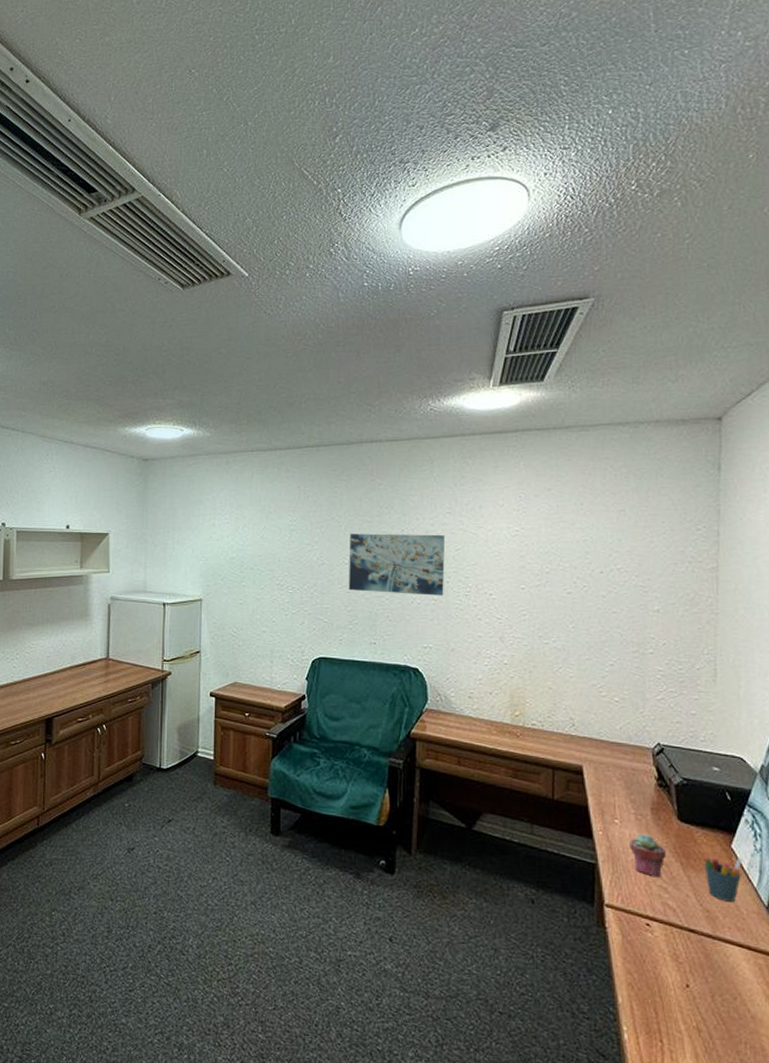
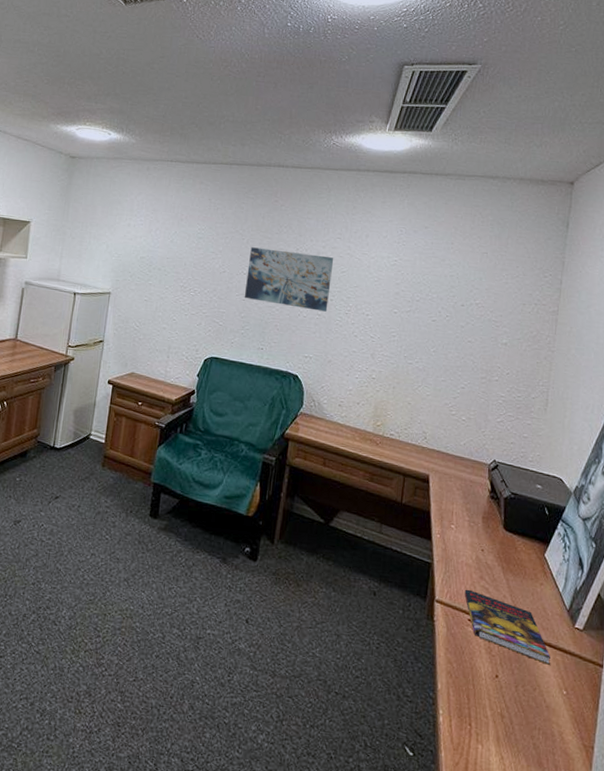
potted succulent: present [629,834,666,878] -> none [461,539,491,579]
book: none [638,890,752,970] -> present [464,589,551,665]
pen holder: present [704,857,742,902] -> none [521,563,552,604]

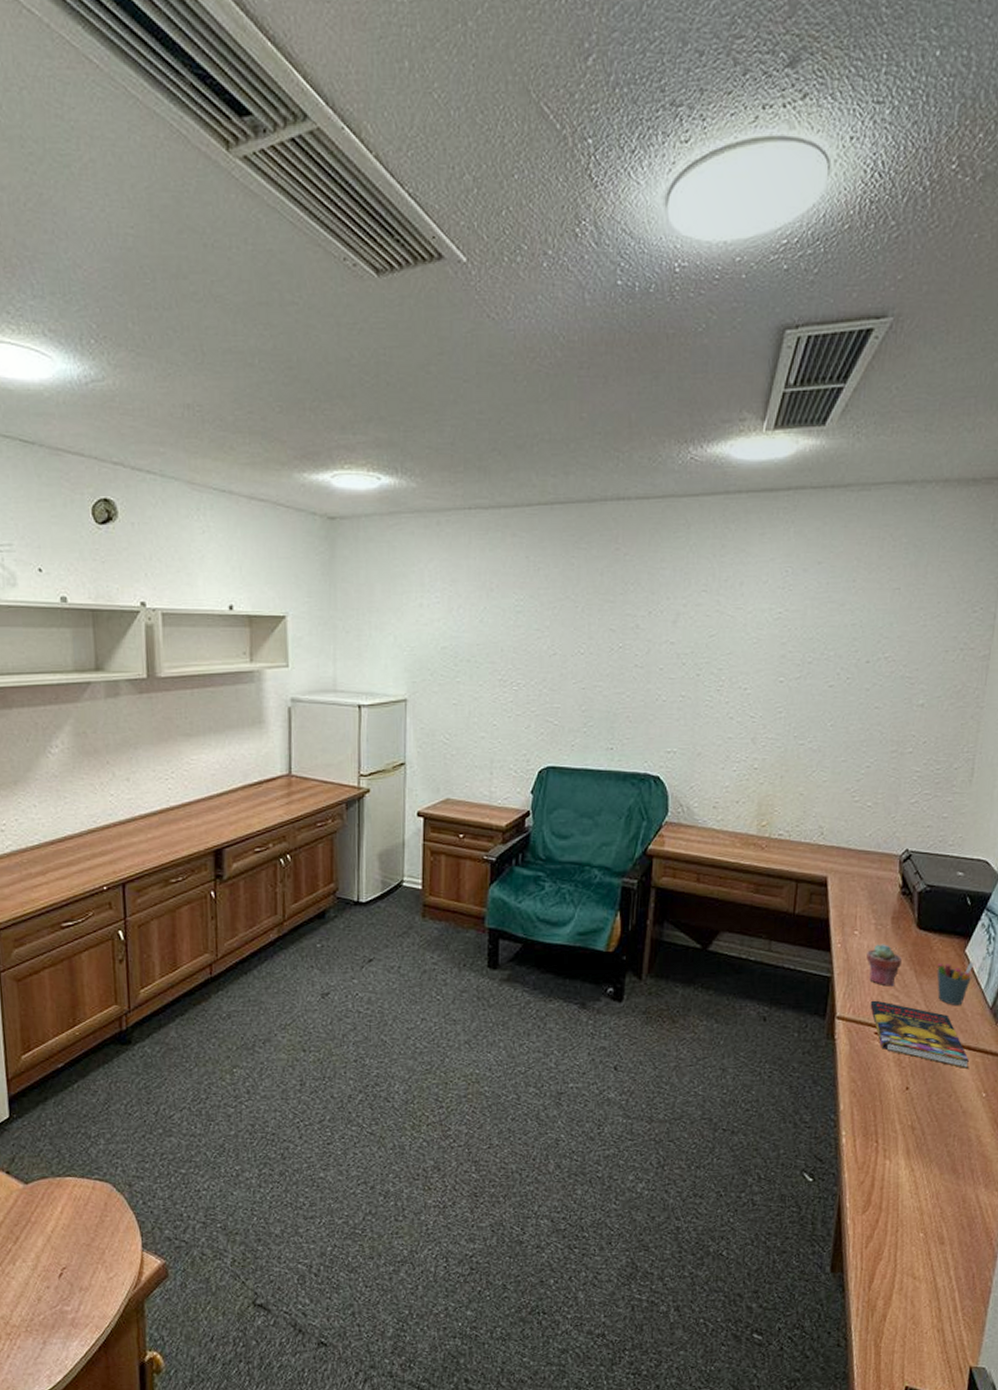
wall art: present [244,247,334,312] -> none [583,616,699,691]
potted succulent: none [461,539,491,579] -> present [866,944,902,987]
pen holder: none [521,563,552,604] -> present [936,961,974,1005]

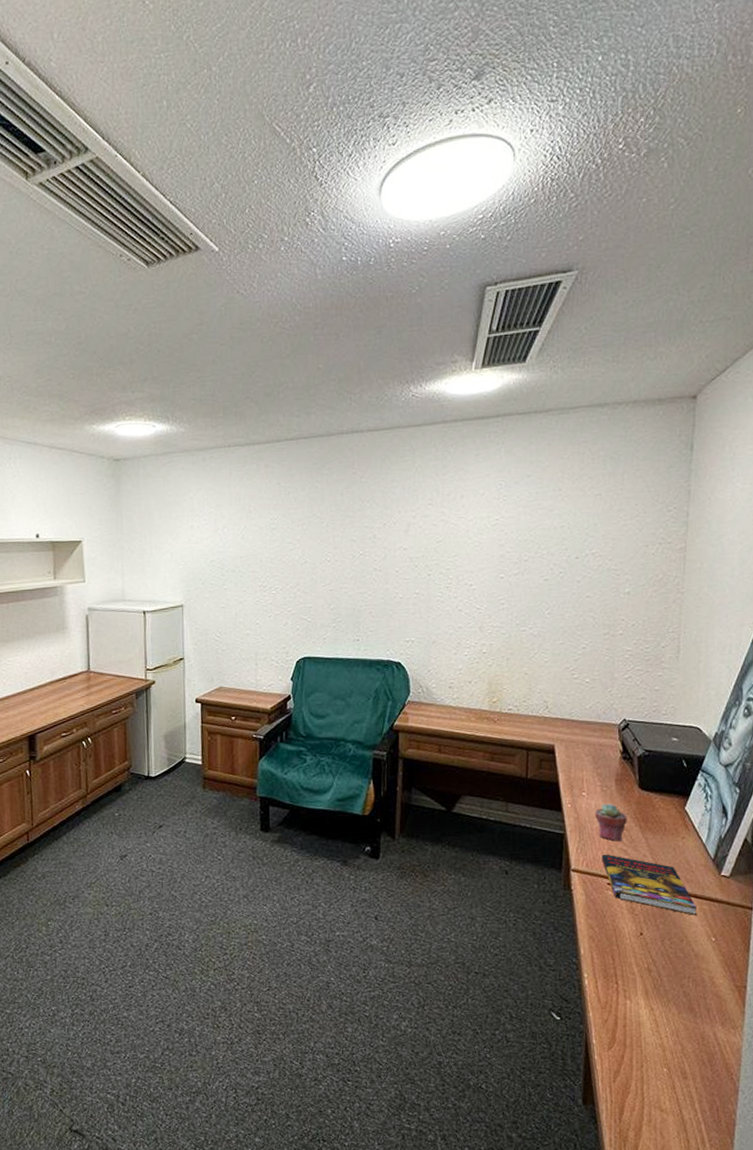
pen holder: present [936,961,974,1005] -> none [660,817,694,857]

